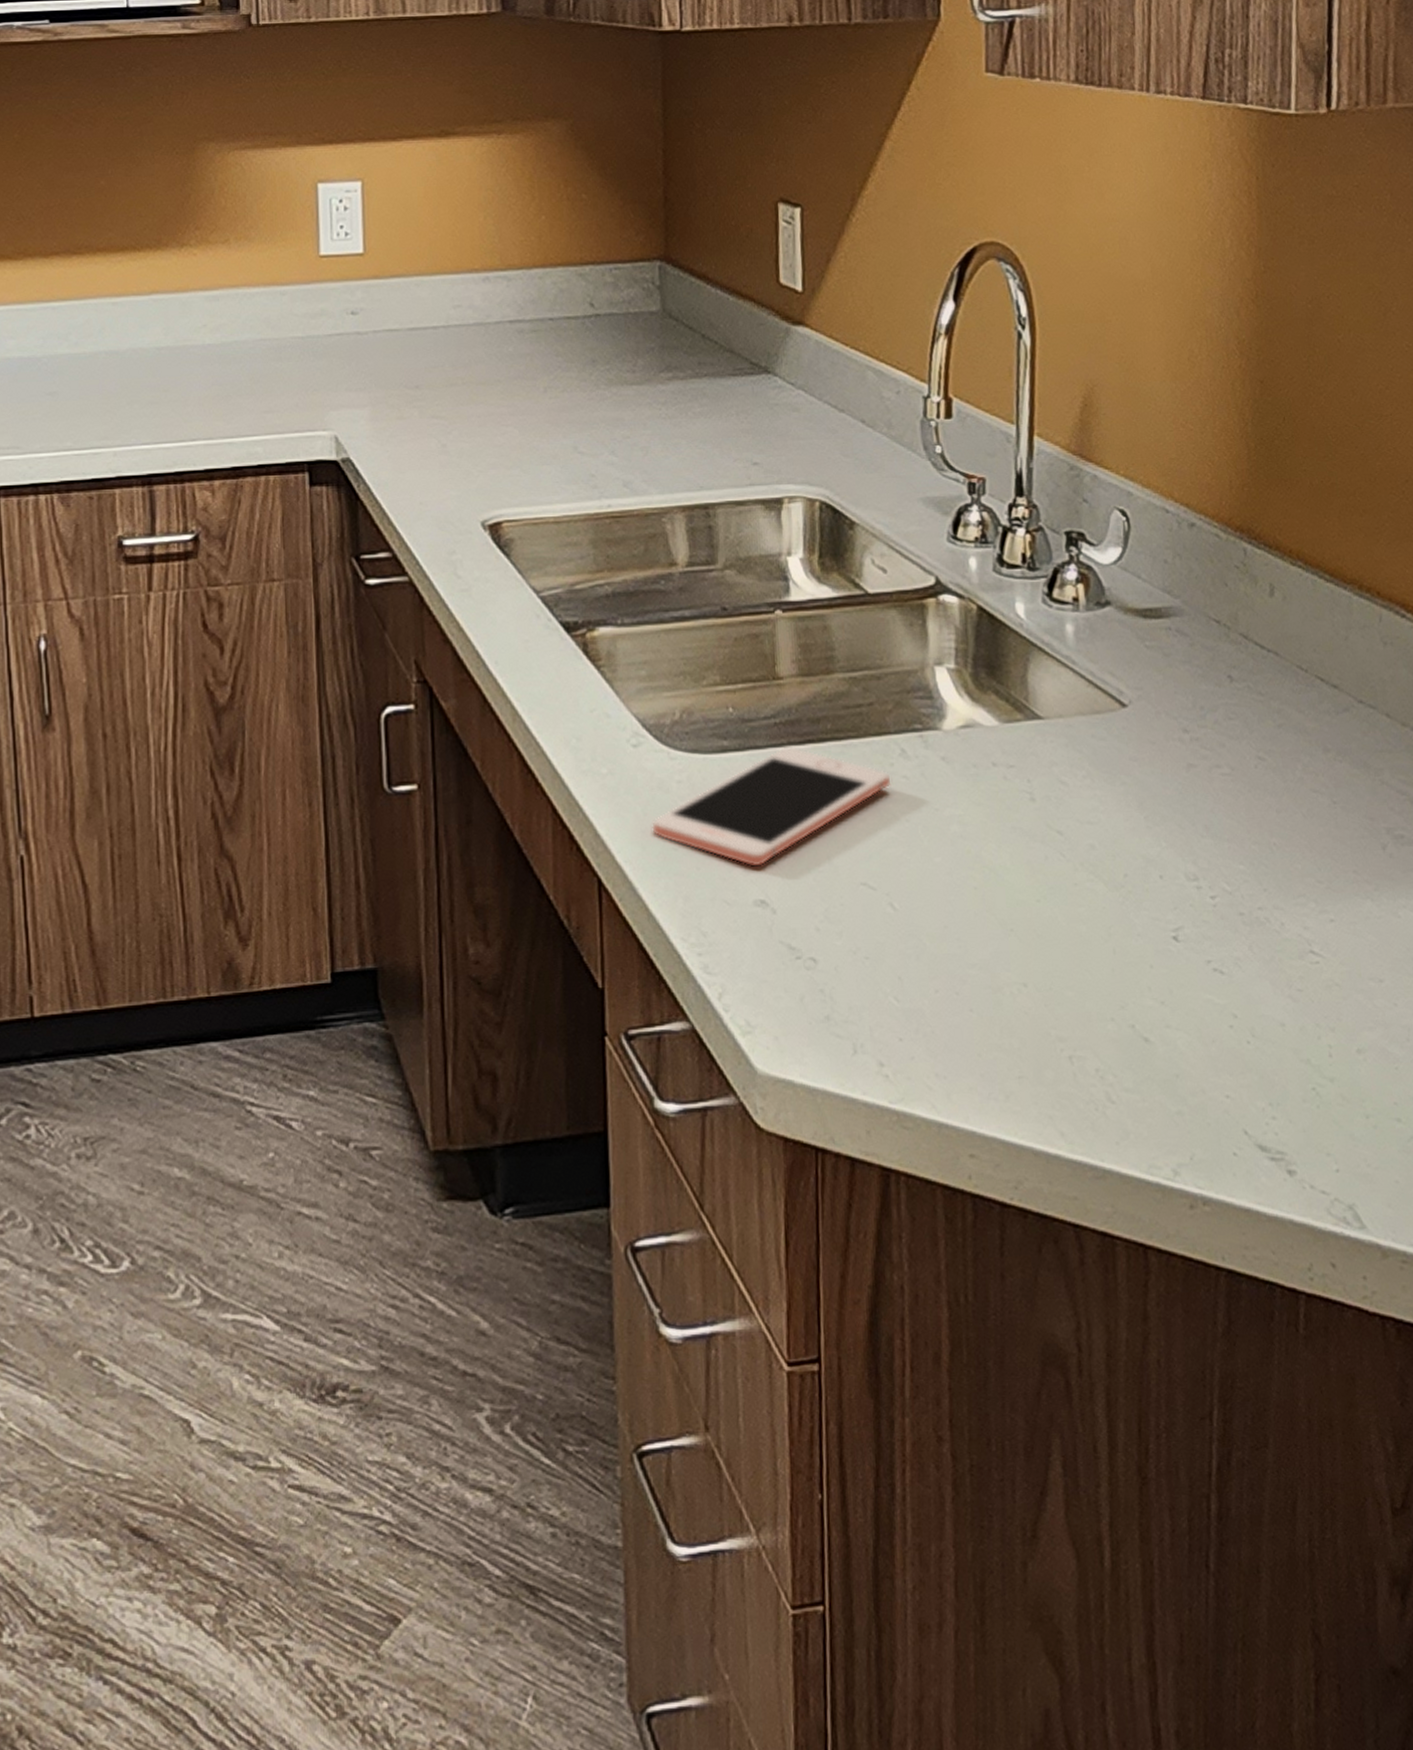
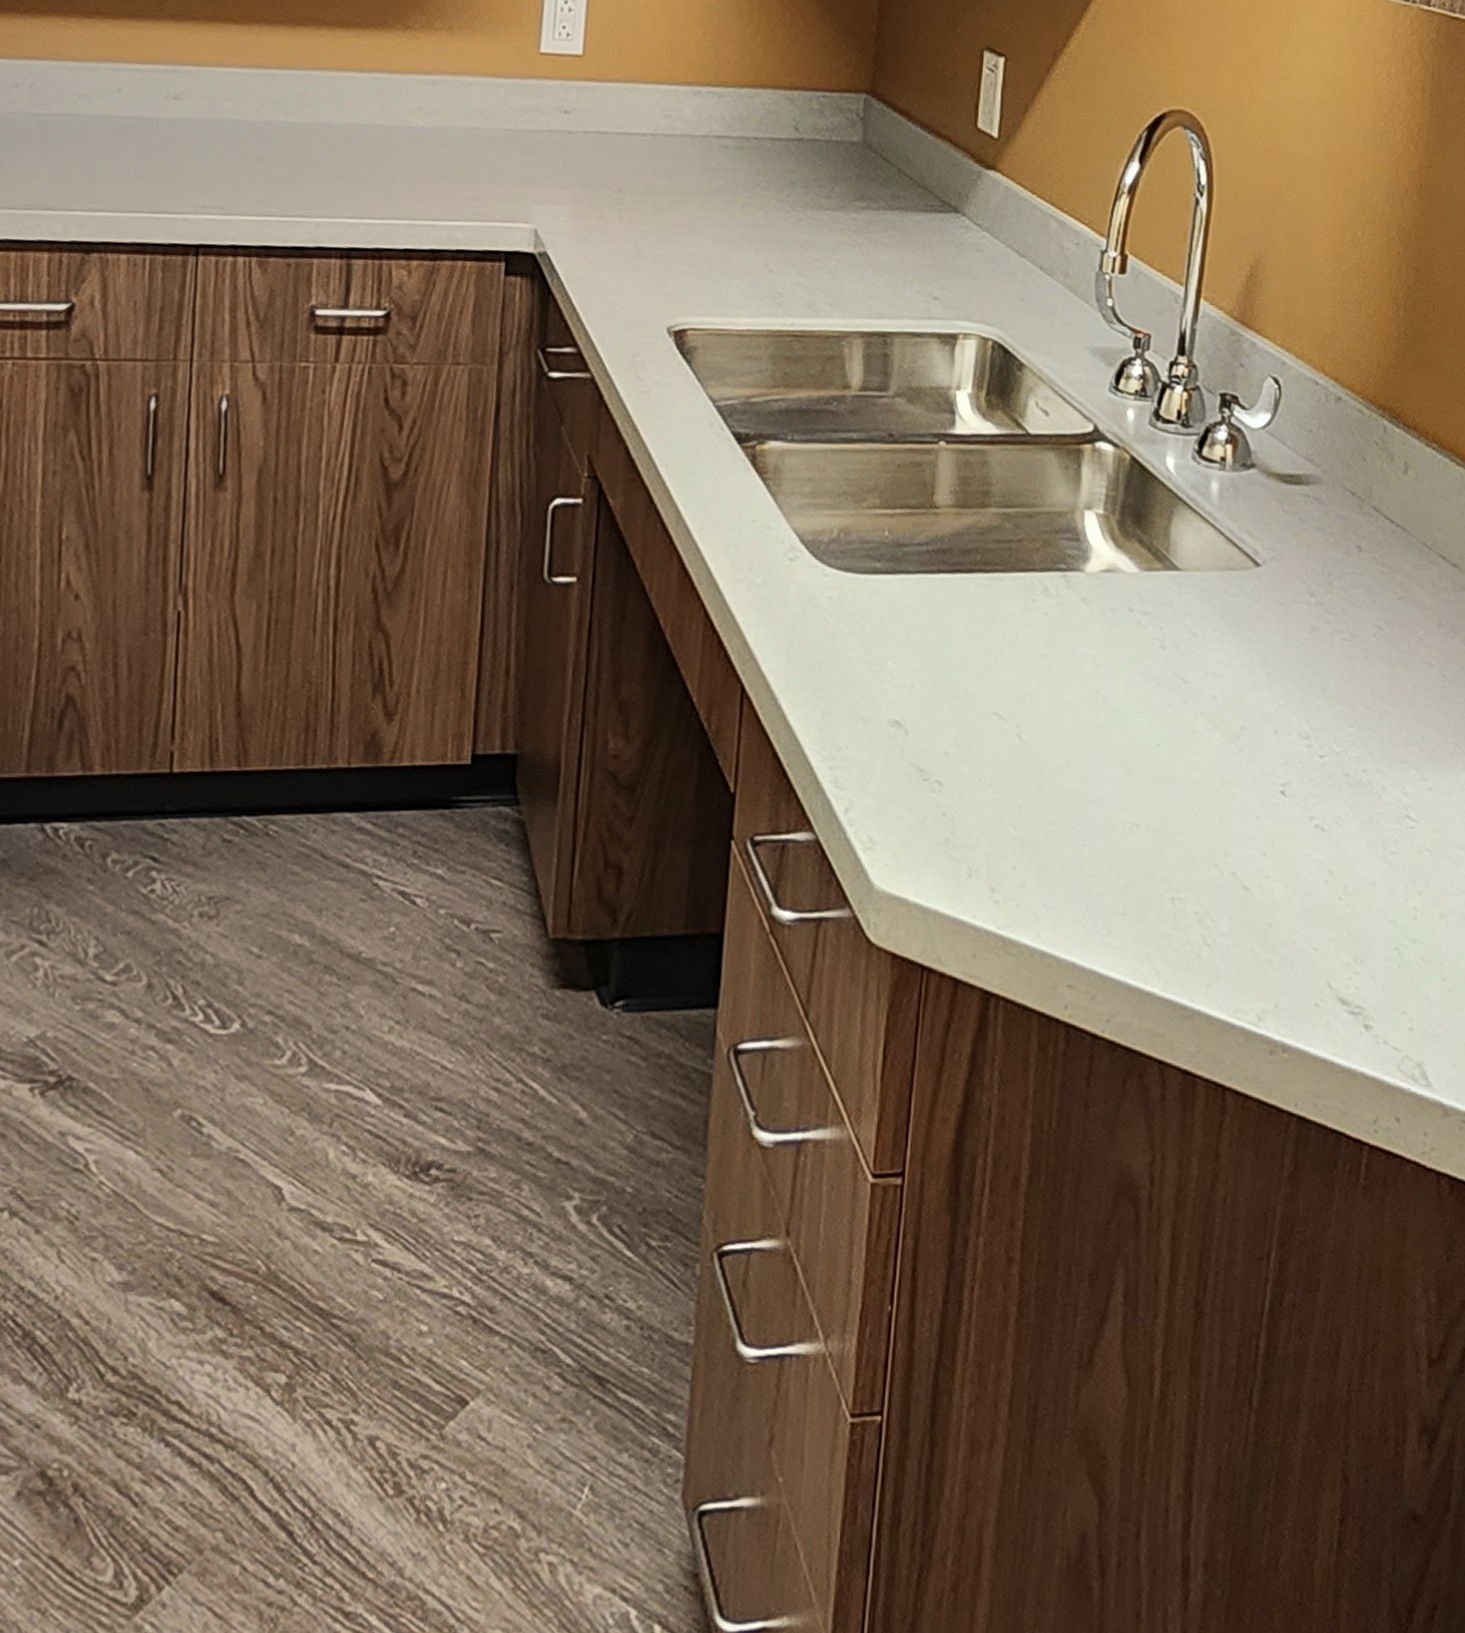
cell phone: present [652,746,891,868] -> none [798,573,1032,689]

